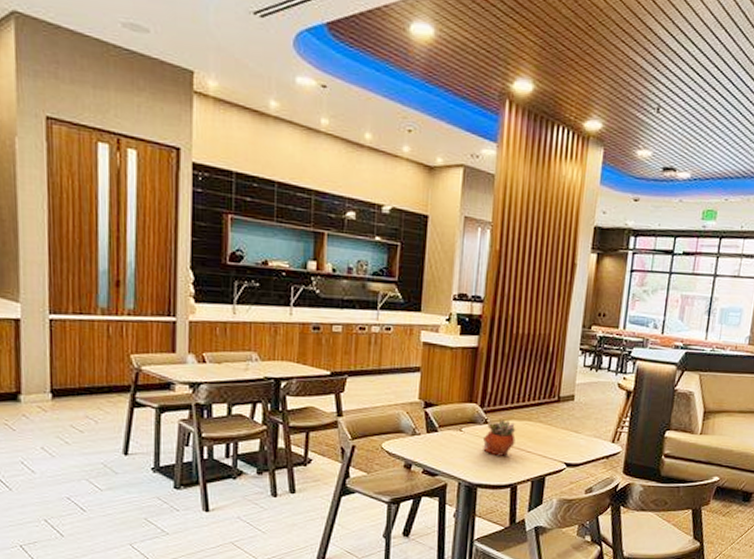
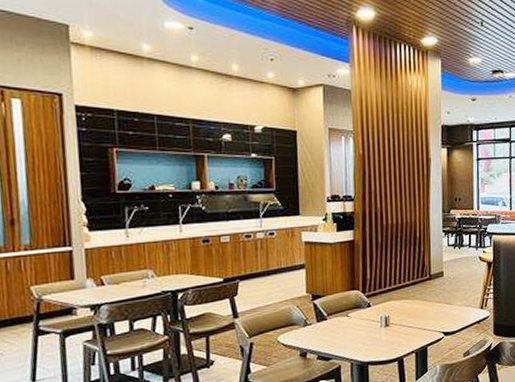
succulent planter: present [483,419,516,456] -> none [369,301,397,334]

